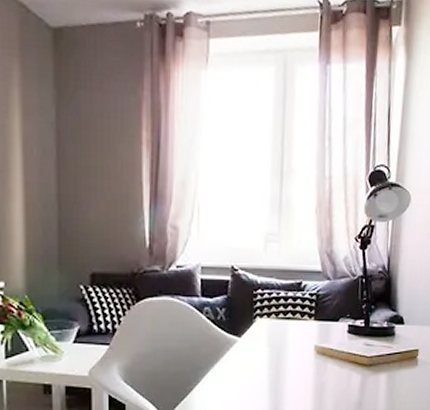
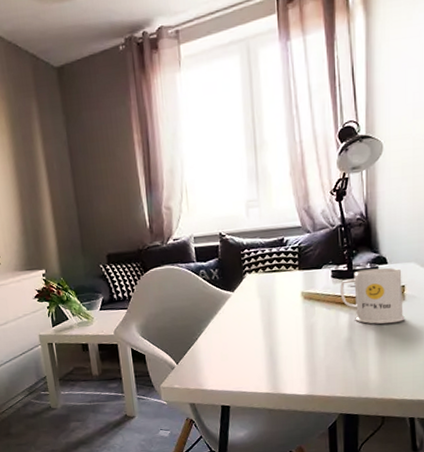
mug: none [354,328,417,390] -> present [340,267,405,324]

